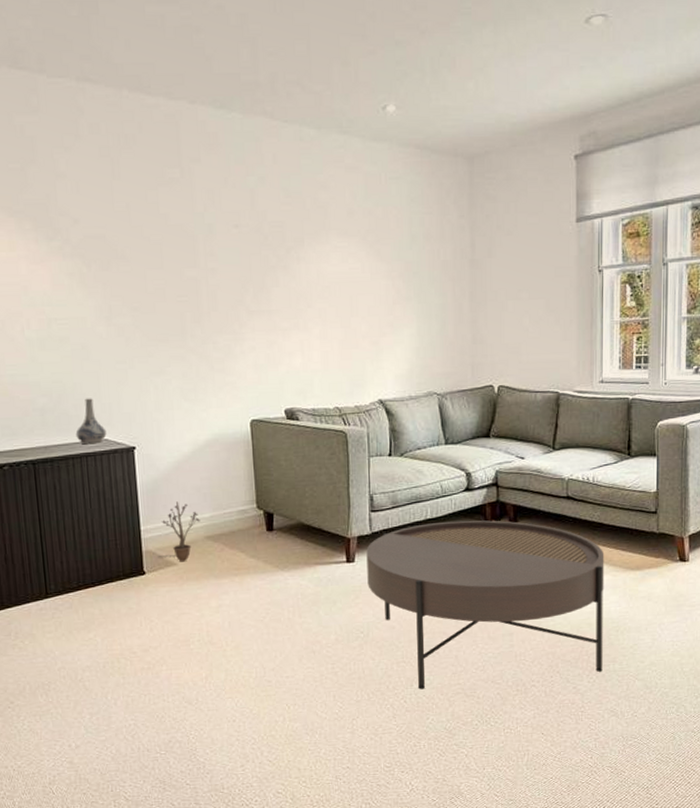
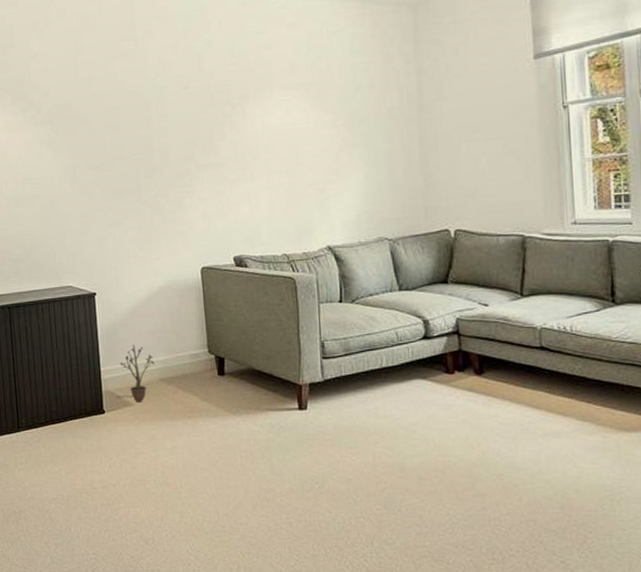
decorative vase: present [75,398,107,445] -> none [44,248,71,291]
coffee table: present [366,520,605,690] -> none [319,370,597,549]

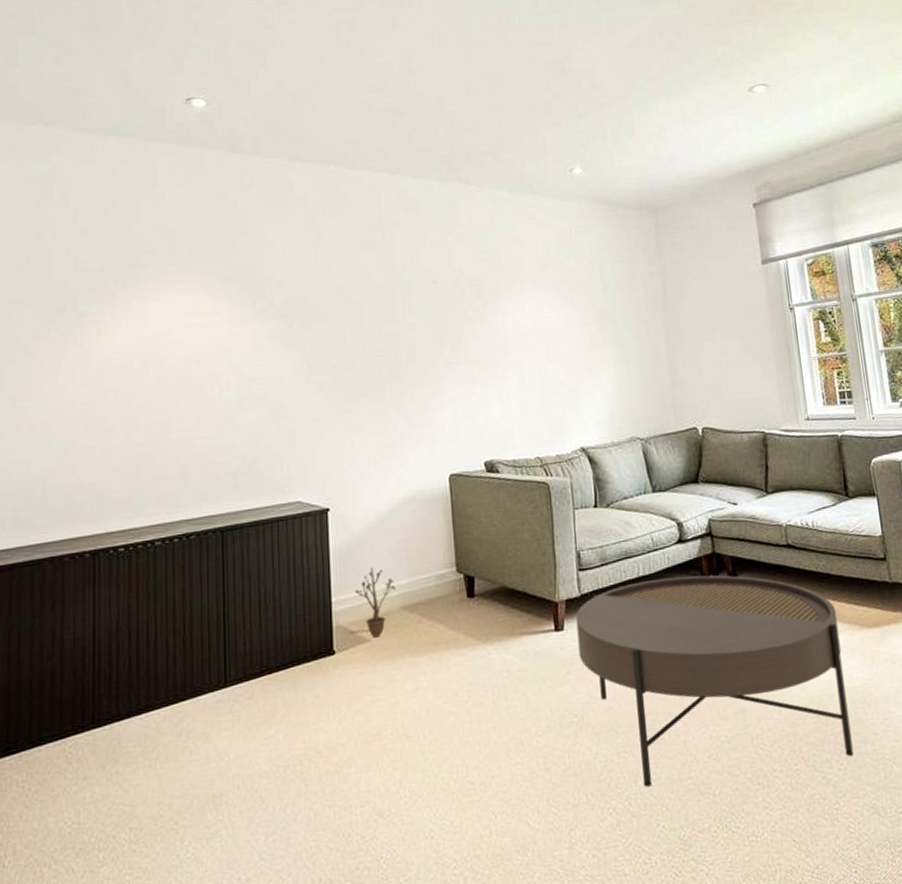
coffee table: none [319,370,597,549] -> present [576,575,854,787]

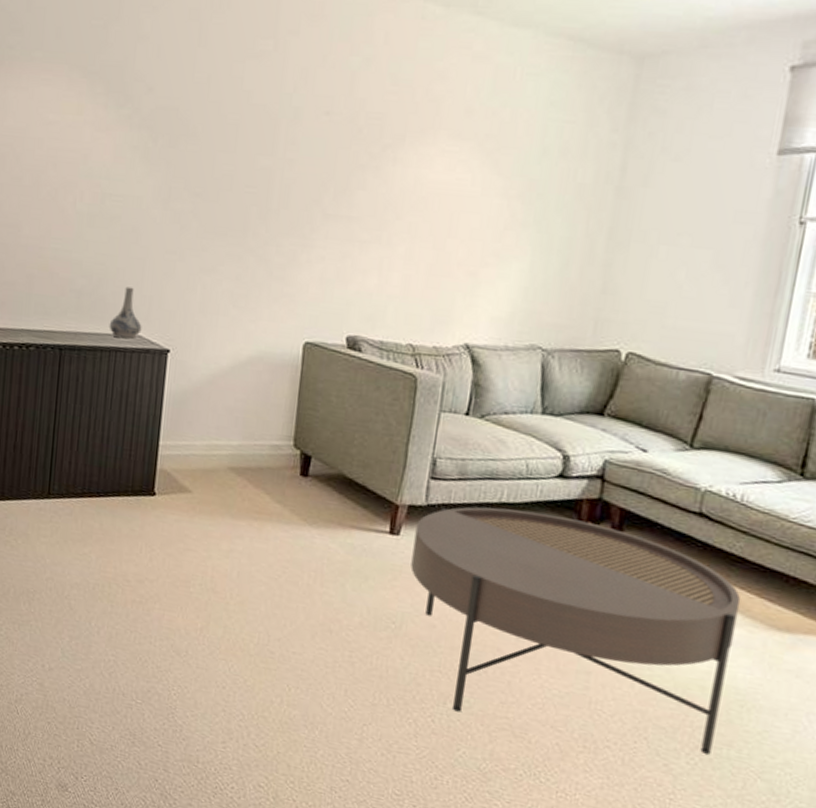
decorative vase: none [268,458,300,508] -> present [109,286,142,339]
decorative plant: present [349,567,396,638] -> none [172,420,226,491]

